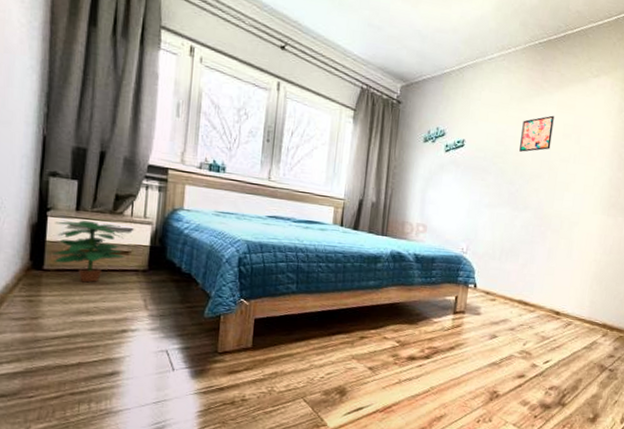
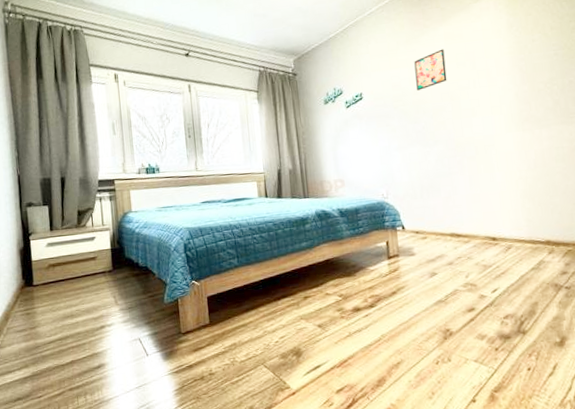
potted plant: present [53,220,125,283] -> none [36,236,93,291]

